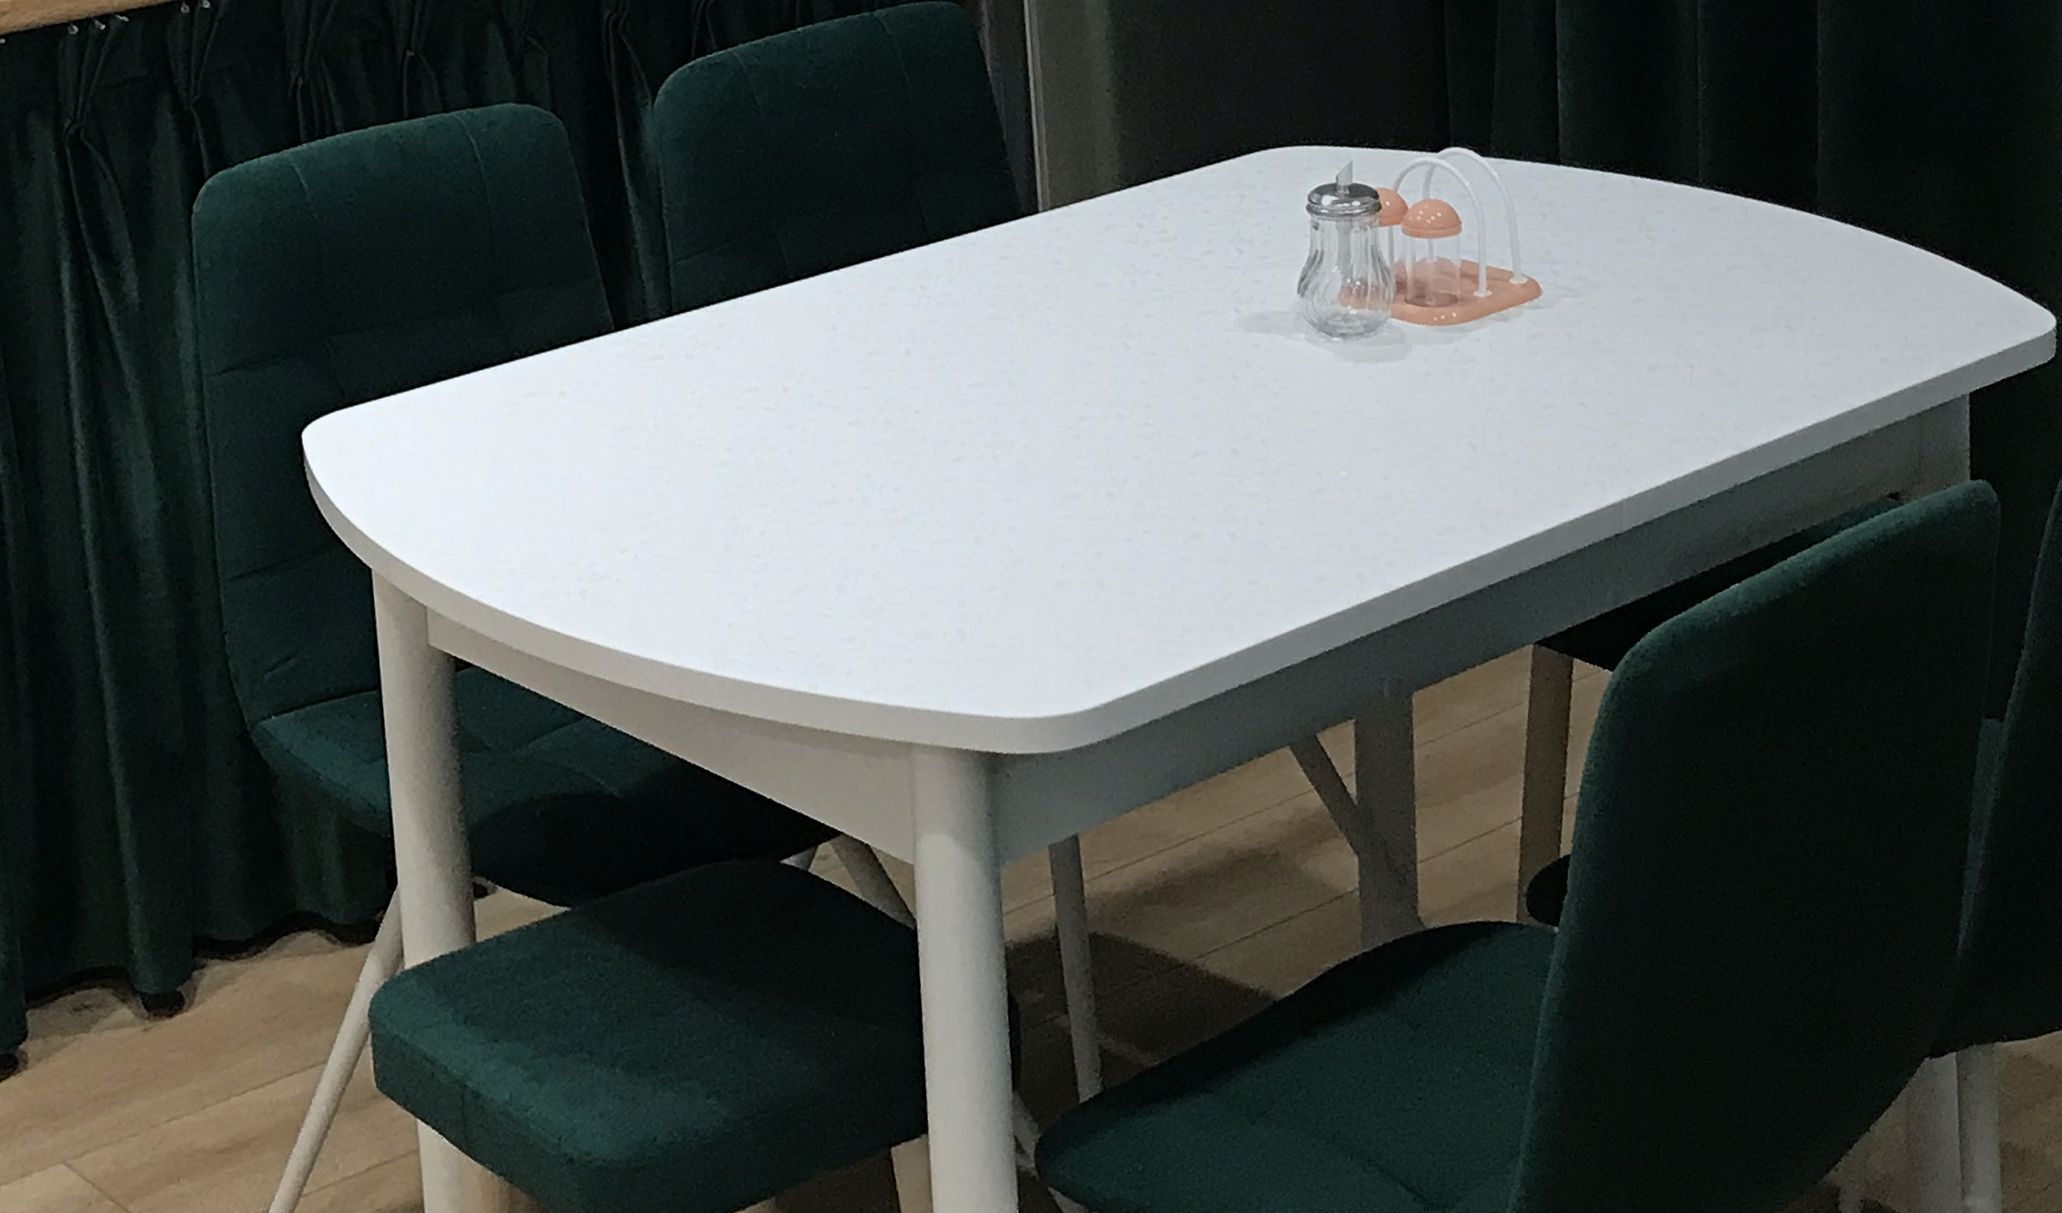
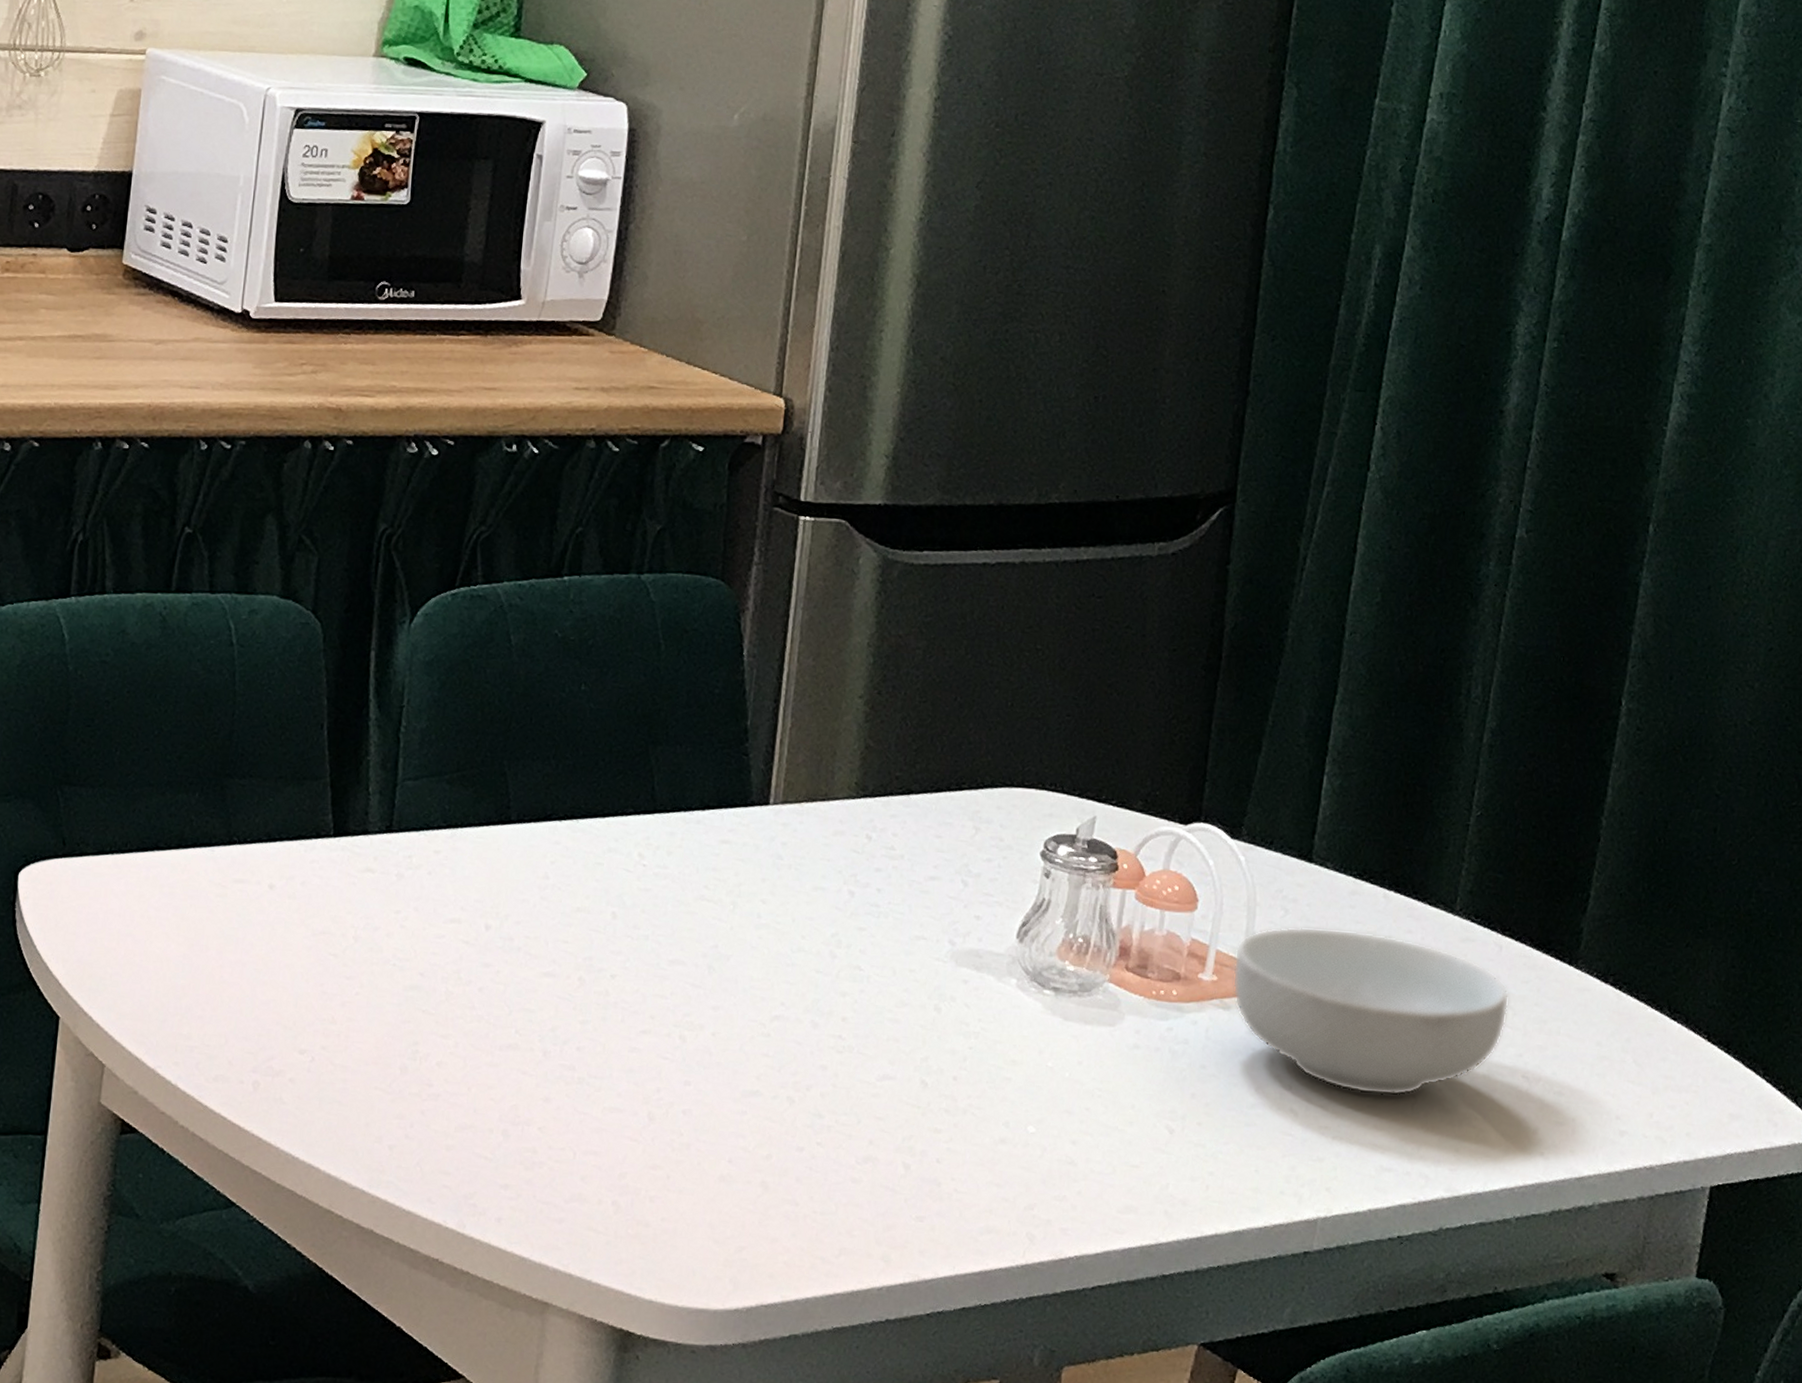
cereal bowl: none [1503,220,1762,374] -> present [1232,926,1509,1096]

